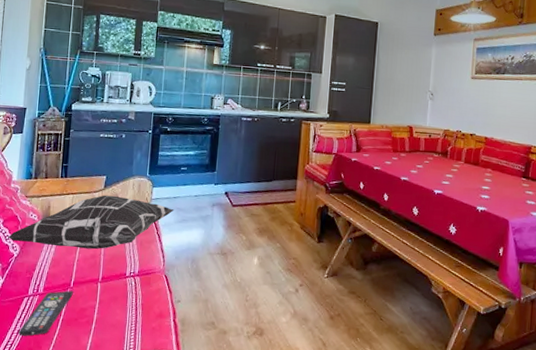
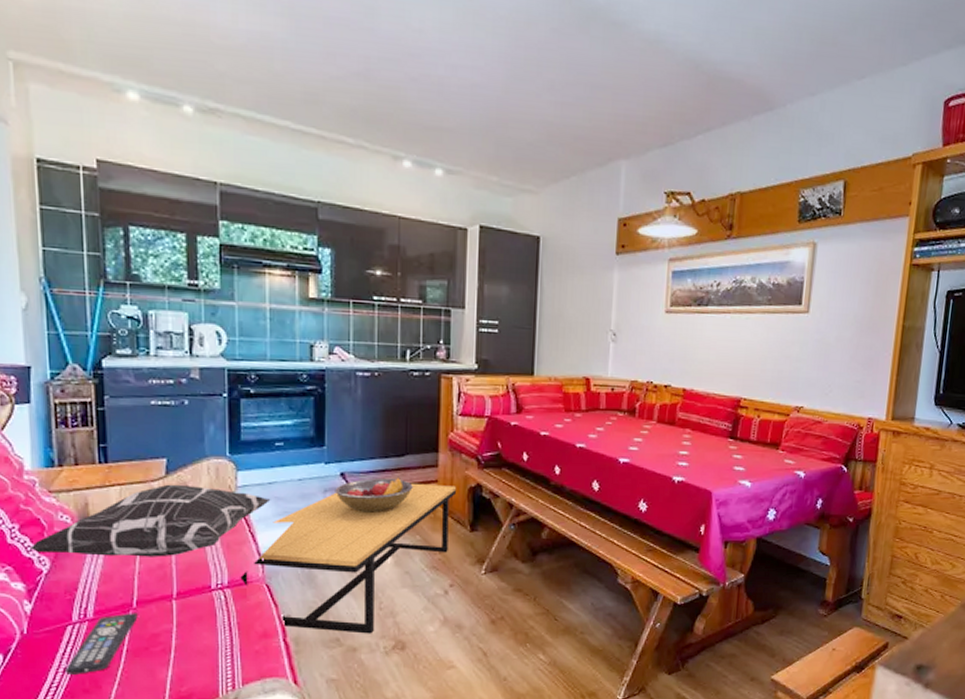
coffee table: none [147,202,308,321] -> present [240,483,456,634]
fruit bowl: none [220,197,277,224] -> present [335,476,413,513]

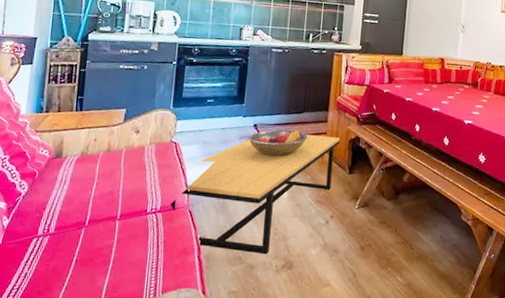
decorative pillow: present [30,484,271,557] -> none [15,128,200,186]
remote control: present [65,613,138,674] -> none [26,230,89,279]

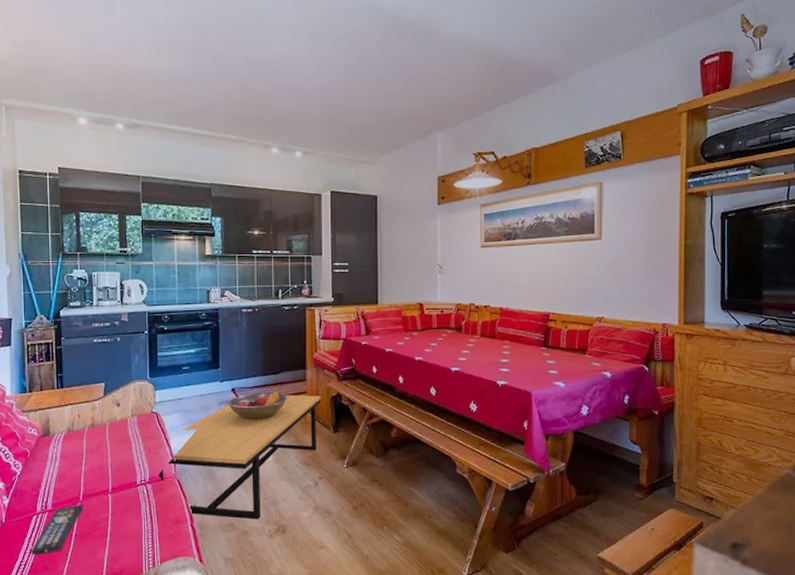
remote control: none [26,230,89,279] -> present [31,505,84,555]

